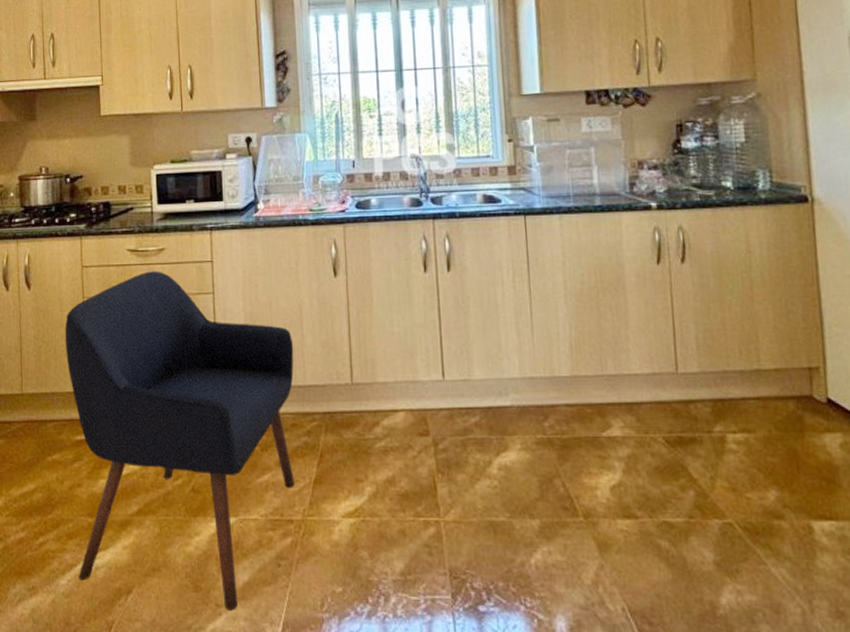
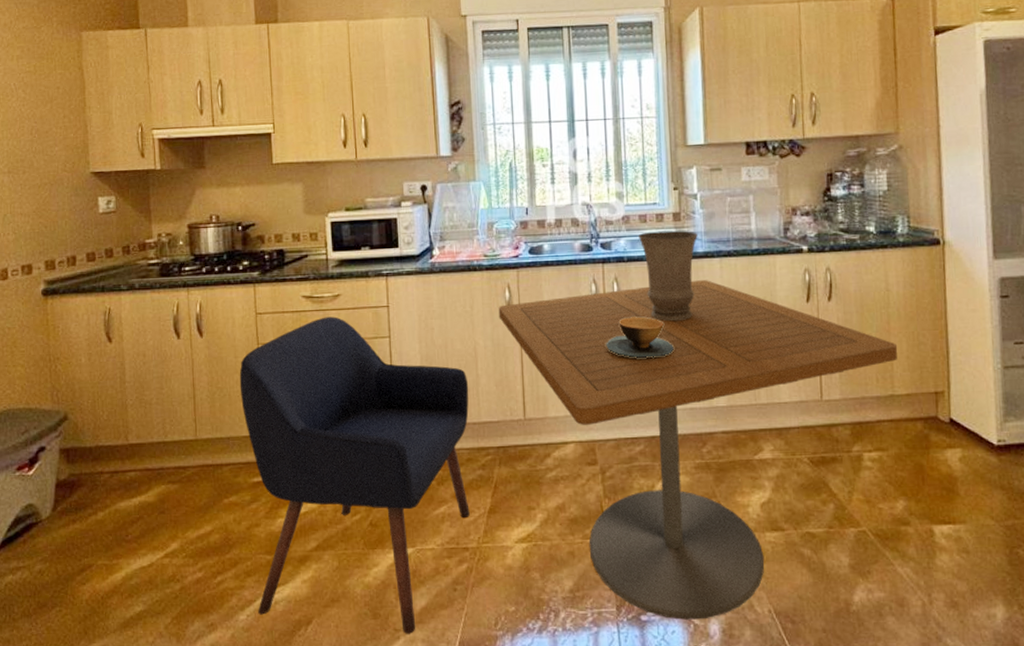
dining table: none [324,238,763,614] -> present [498,280,898,620]
wooden bowl: none [437,276,511,321] -> present [606,316,674,358]
vase: none [470,184,535,283] -> present [637,230,698,322]

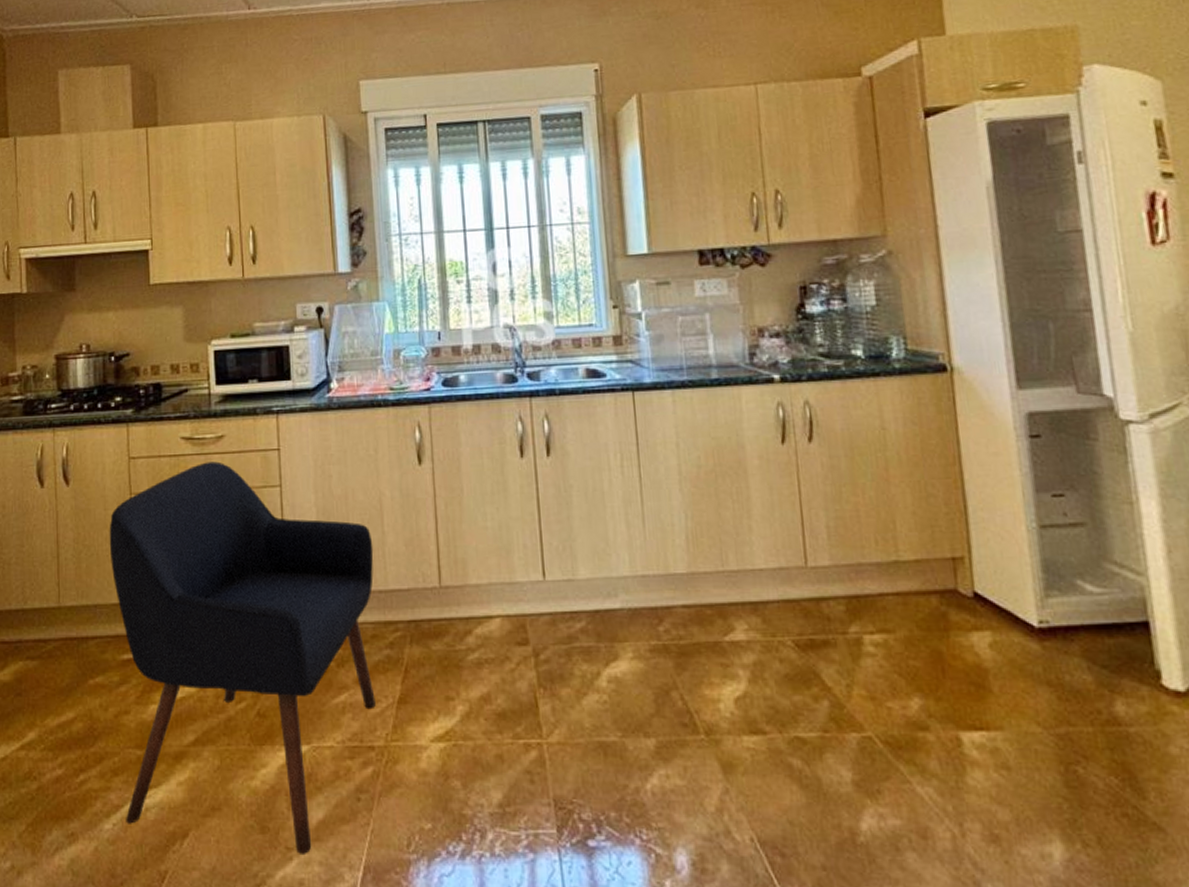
dining table: present [498,280,898,620] -> none [407,417,901,848]
wooden bowl: present [606,316,674,358] -> none [536,461,619,513]
vase: present [637,230,698,322] -> none [571,356,644,468]

